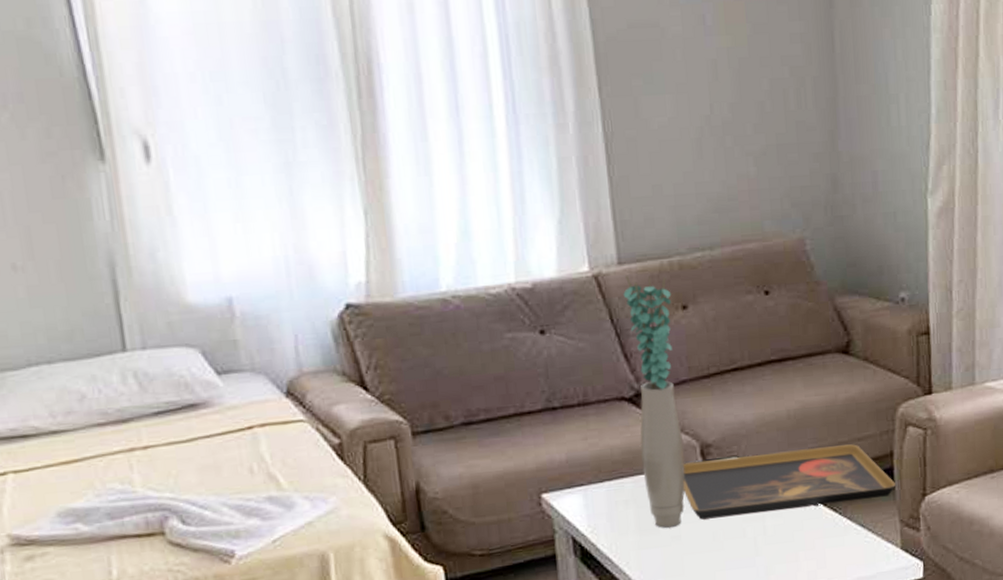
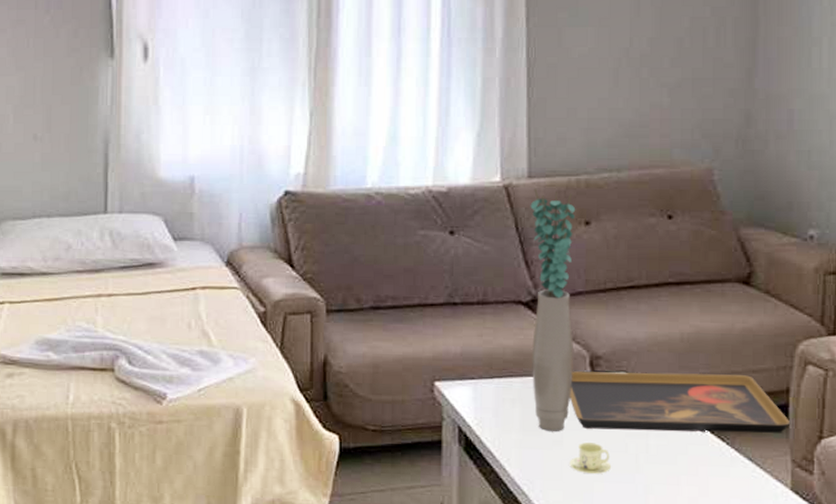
cup and saucer: none [689,532,731,565] -> present [569,442,611,475]

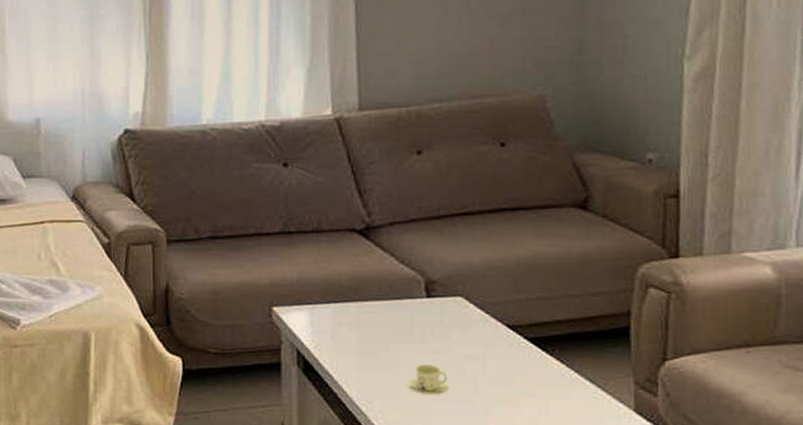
vase: present [530,188,576,431] -> none [361,120,409,354]
decorative tray: present [569,371,791,434] -> none [405,296,633,356]

